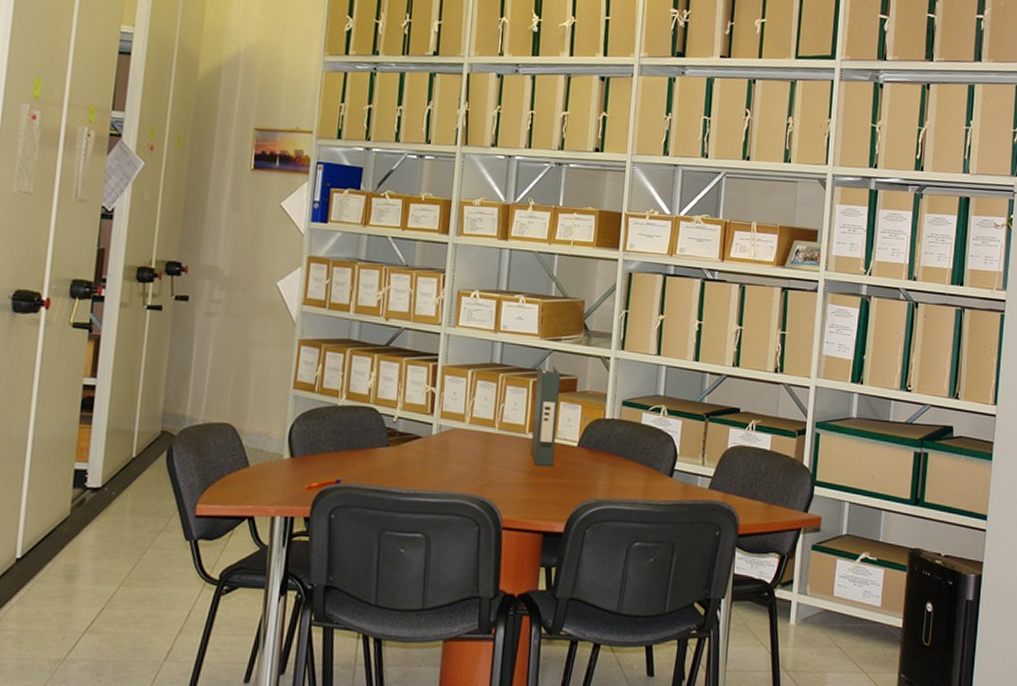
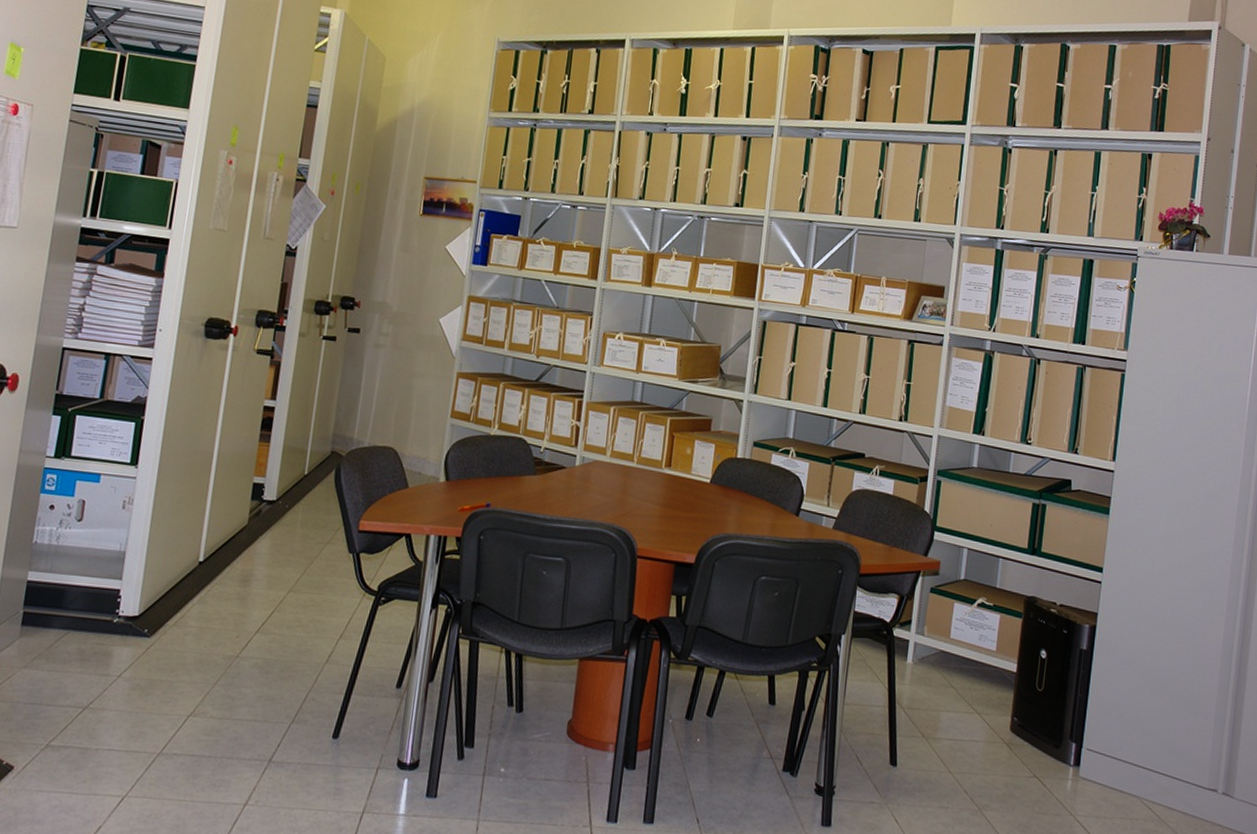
binder: present [530,365,561,466] -> none [666,405,697,501]

